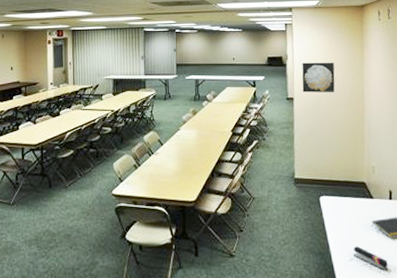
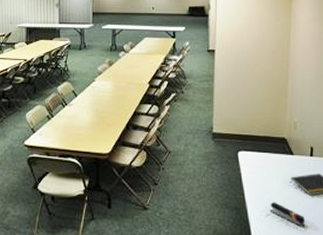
wall art: present [302,62,335,93] -> none [224,13,260,46]

